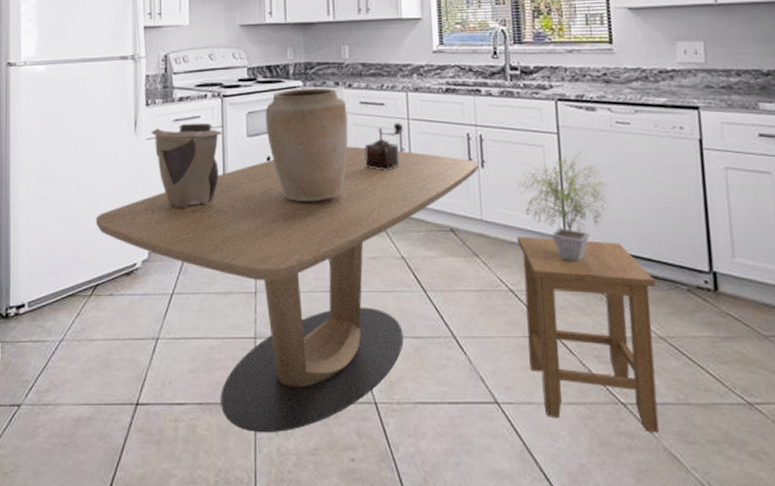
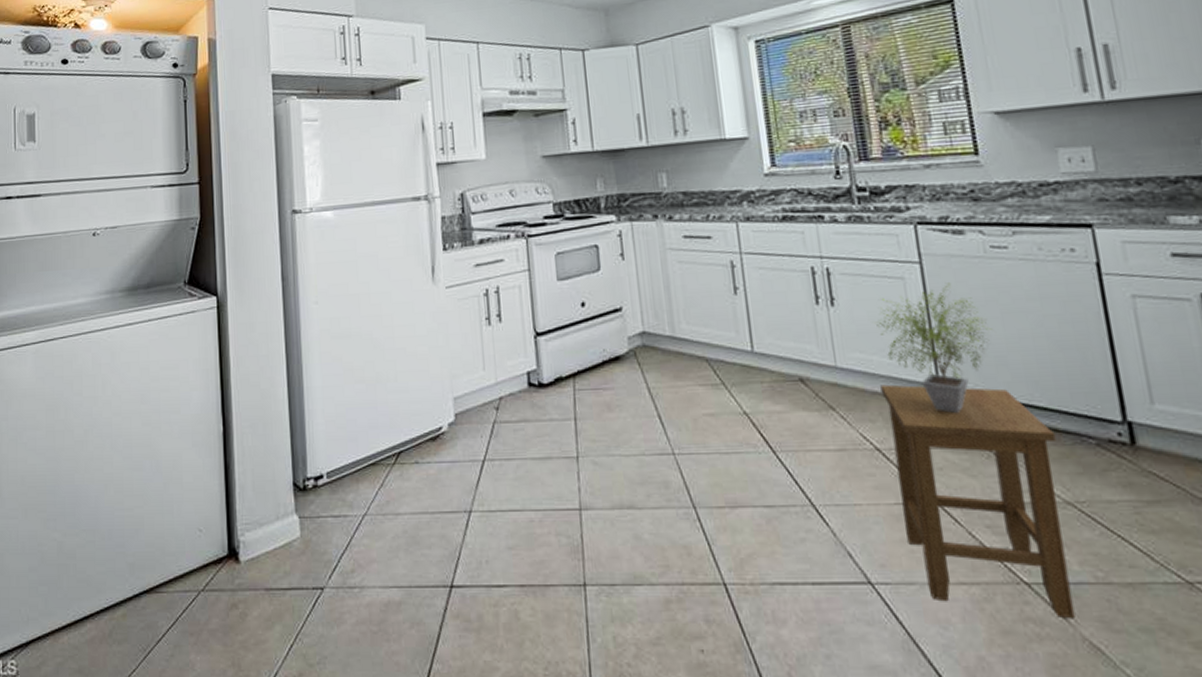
dining table: present [95,146,479,432] -> none [395,286,829,618]
decorative bowl: present [151,122,223,208] -> none [450,266,530,364]
vase: present [265,87,349,202] -> none [576,221,673,353]
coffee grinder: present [364,123,404,170] -> none [692,257,736,313]

